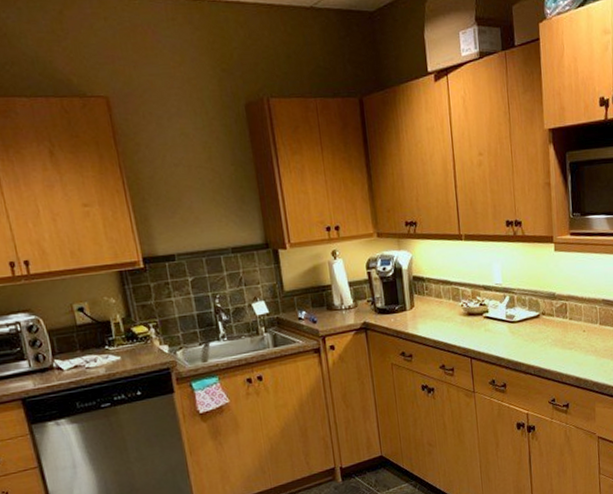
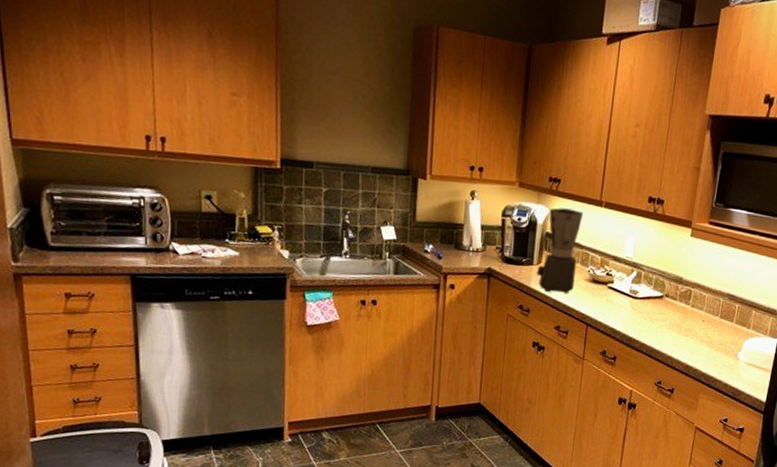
blender: none [411,248,451,334] -> present [537,208,584,293]

